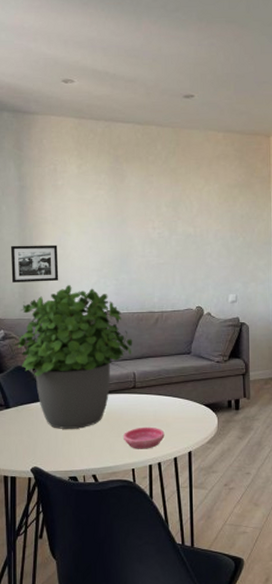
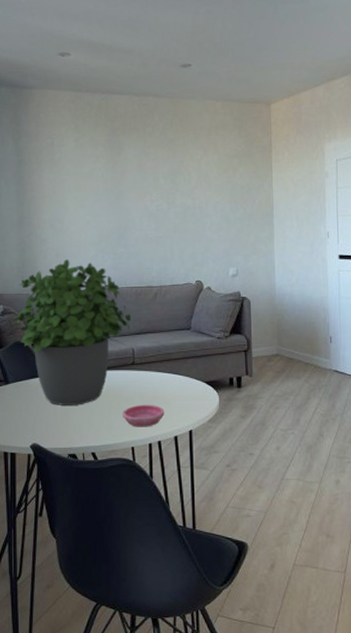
picture frame: present [10,245,59,282] -> none [9,219,57,257]

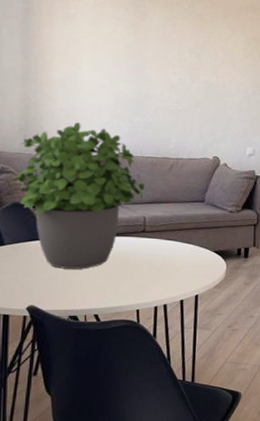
saucer: present [123,404,165,427] -> none [129,270,173,291]

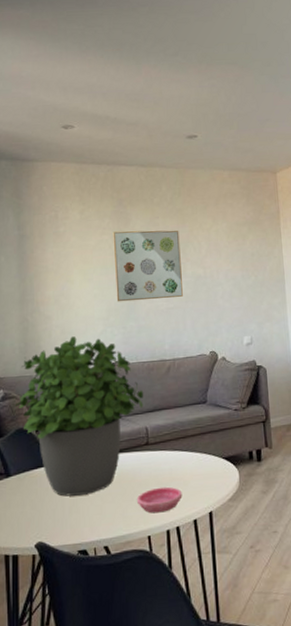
wall art: none [126,24,197,101] -> present [113,230,183,302]
saucer: none [129,270,173,291] -> present [137,486,183,514]

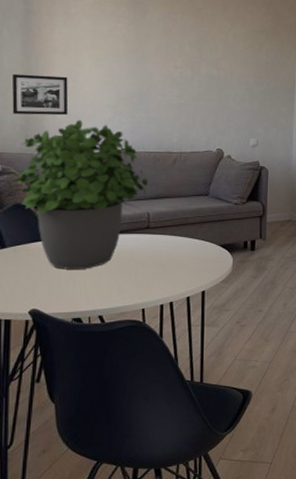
picture frame: none [9,294,63,337] -> present [11,73,69,116]
wall art: present [113,230,183,302] -> none [127,20,197,94]
saucer: present [137,486,183,514] -> none [134,267,178,289]

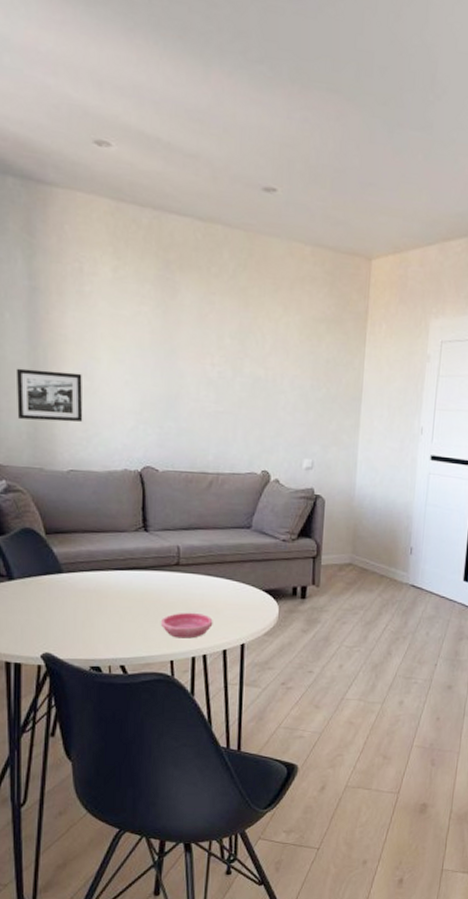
potted plant: present [13,120,149,270] -> none [20,428,179,610]
saucer: none [134,267,178,289] -> present [161,612,213,639]

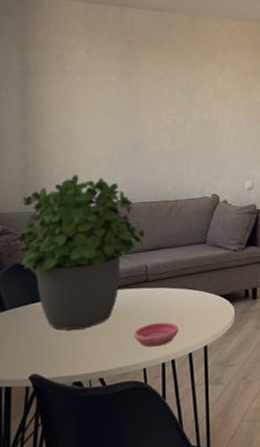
picture frame: present [16,368,83,423] -> none [10,132,65,173]
potted plant: none [20,428,179,610] -> present [12,175,145,331]

